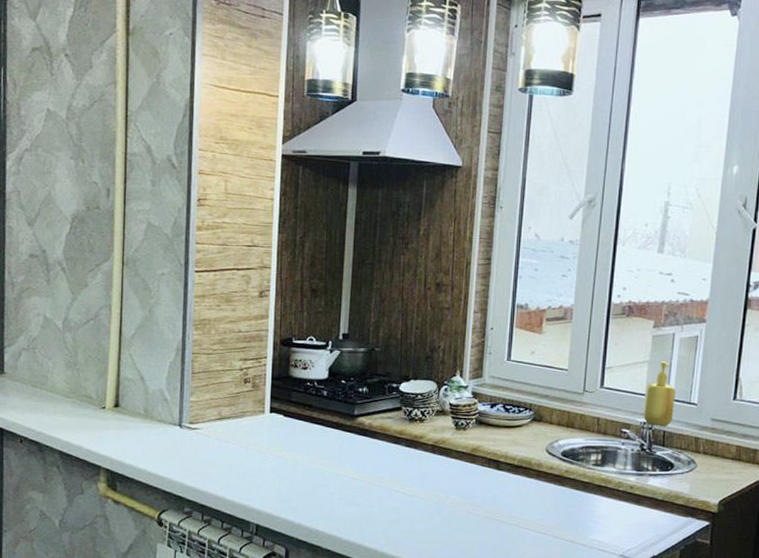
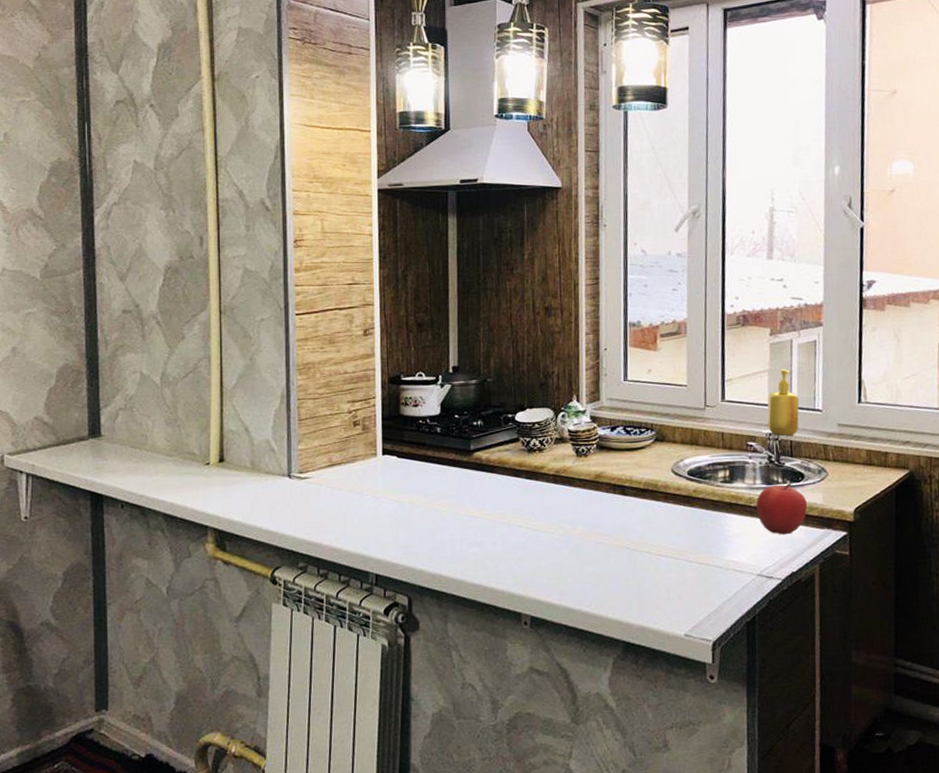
fruit: none [624,471,674,520] -> present [756,483,807,535]

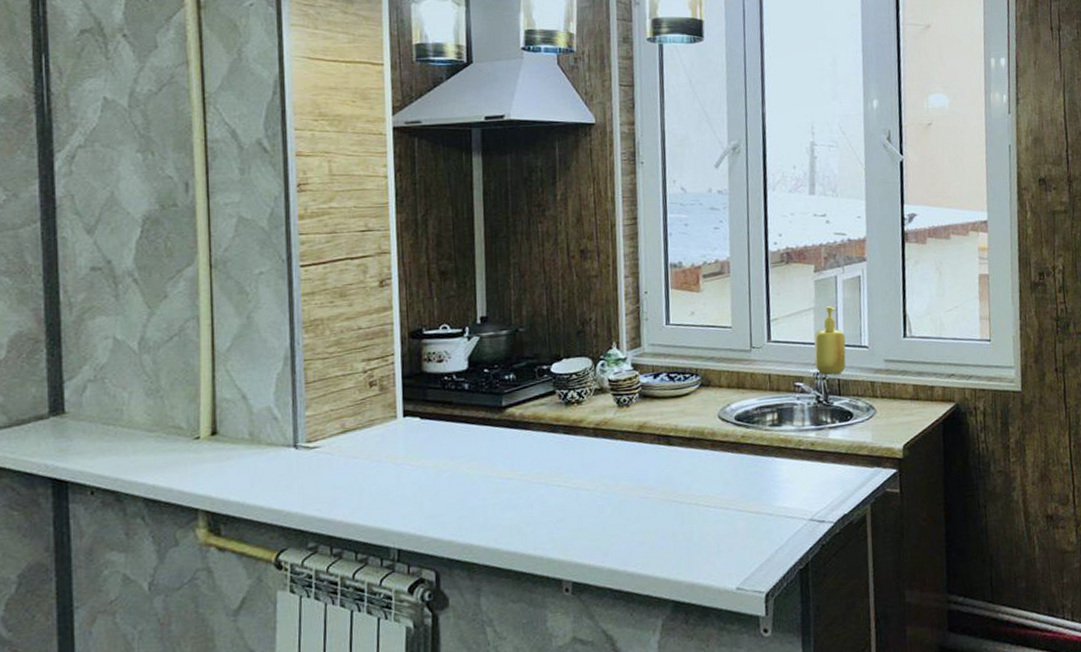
fruit: present [756,483,807,535] -> none [805,422,857,477]

